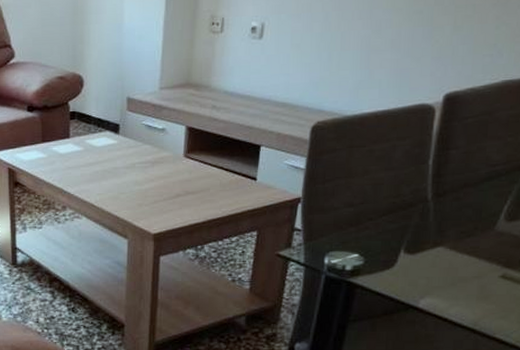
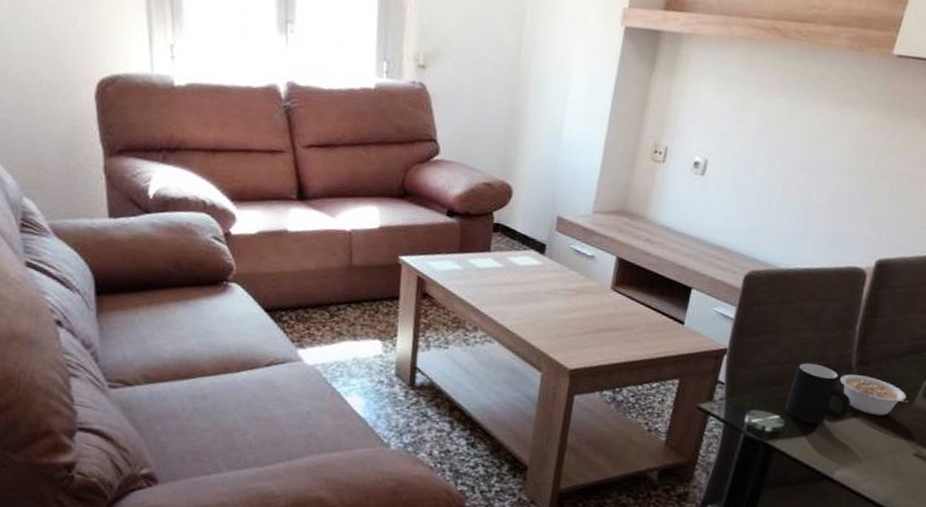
mug: none [363,200,431,258] -> present [784,362,851,424]
legume: none [417,207,490,243] -> present [840,374,908,416]

